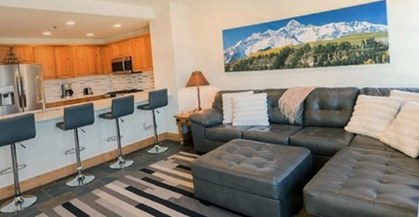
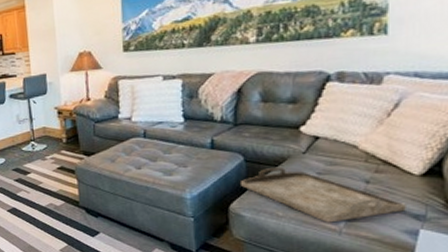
serving tray: none [310,156,410,196] -> present [241,166,406,223]

